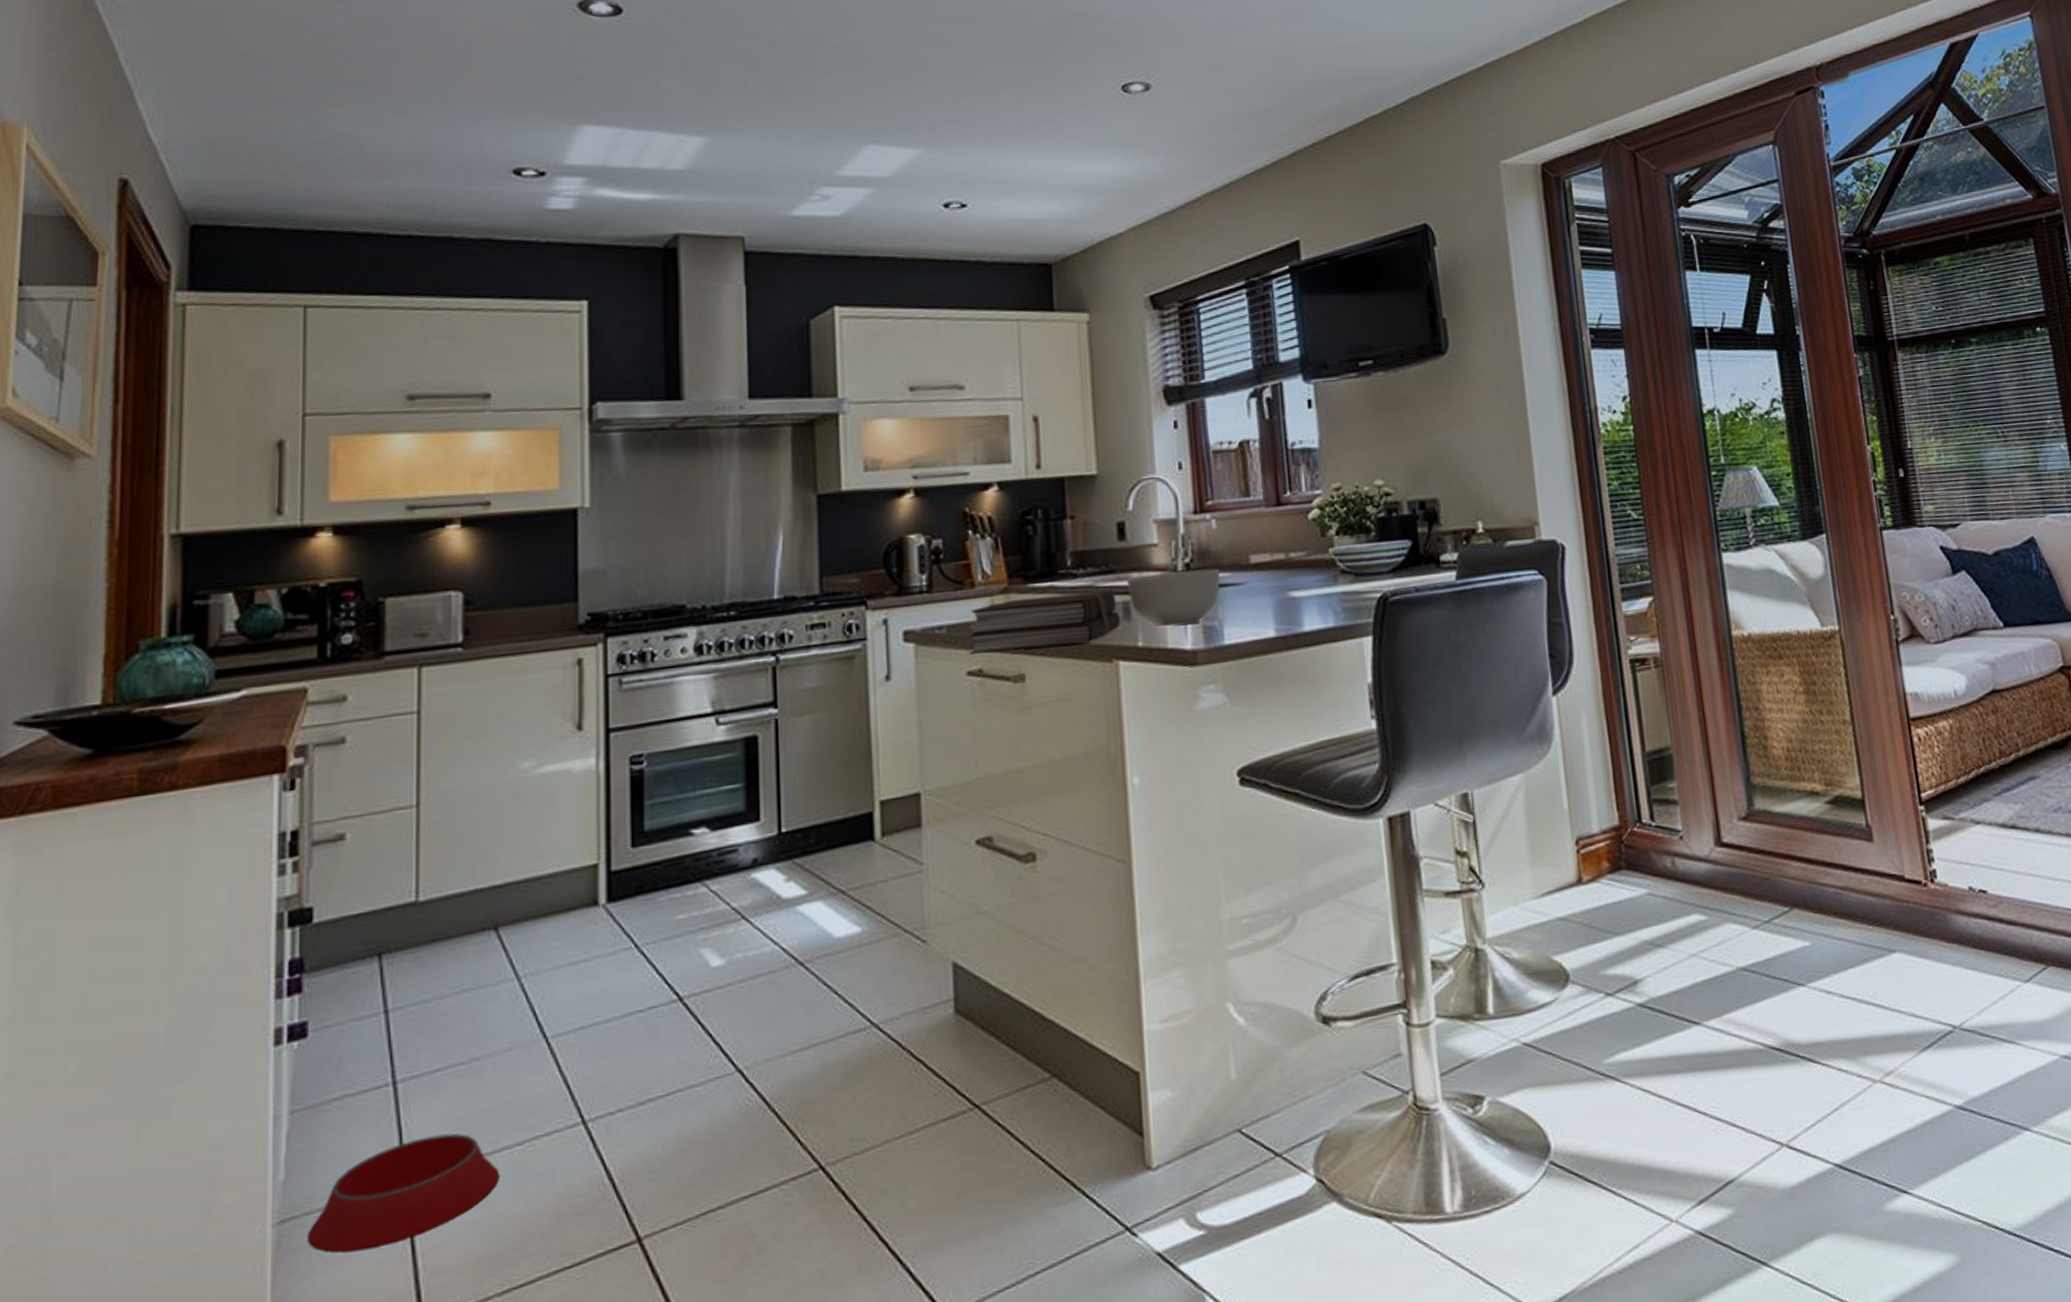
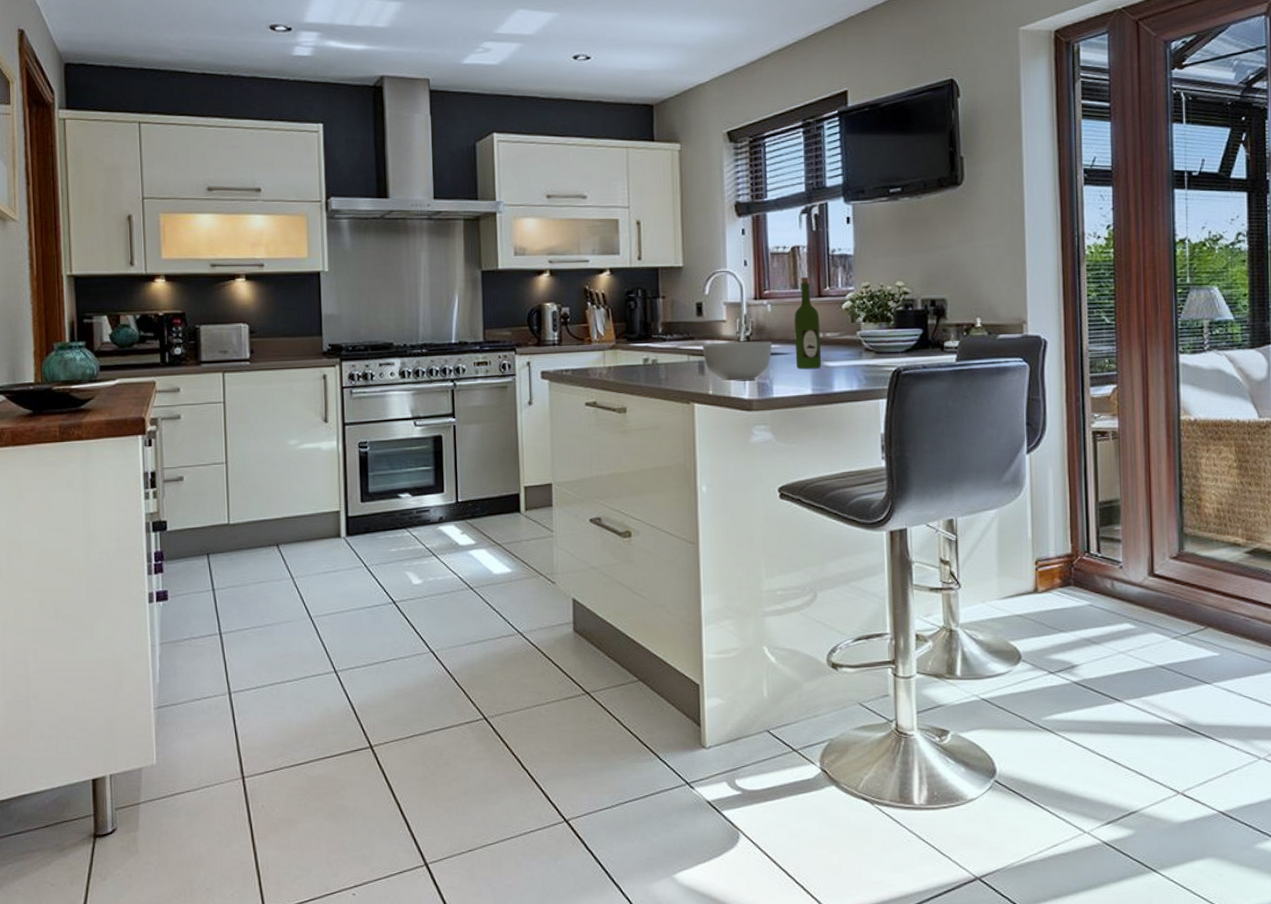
pet bowl: present [308,1133,499,1252] -> none [175,668,285,729]
book: present [968,590,1121,654] -> none [587,352,697,391]
wine bottle: none [1247,480,1287,605] -> present [794,277,822,370]

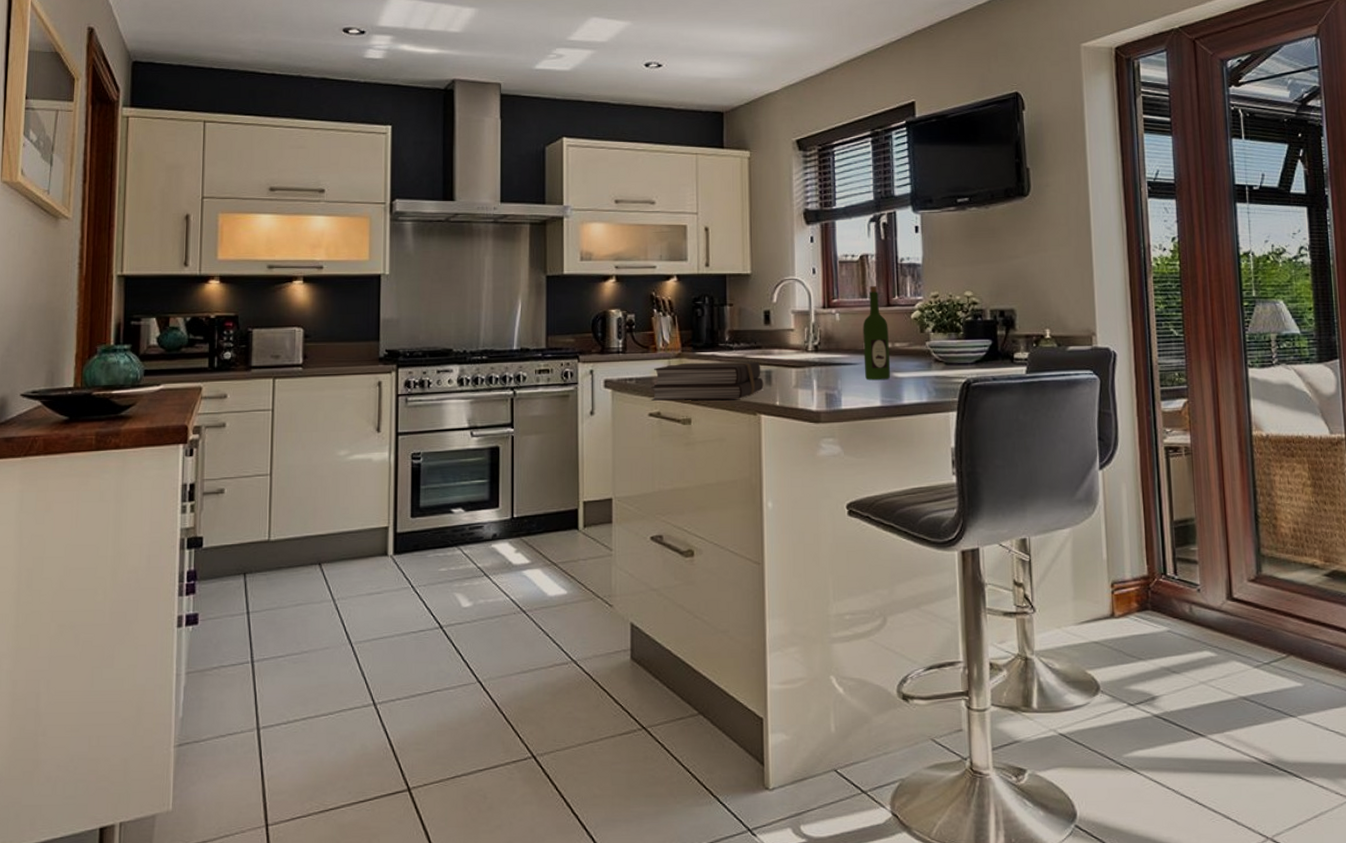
book: none [587,352,697,391] -> present [651,361,764,401]
bowl: present [702,341,773,382] -> none [770,351,841,392]

